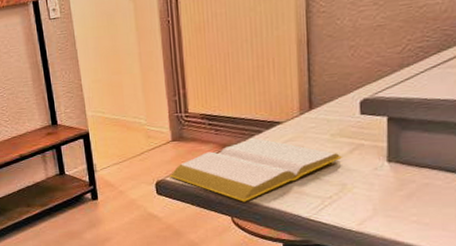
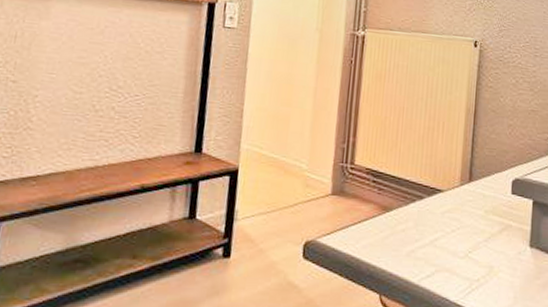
notepad: present [169,138,342,202] -> none [321,204,492,278]

